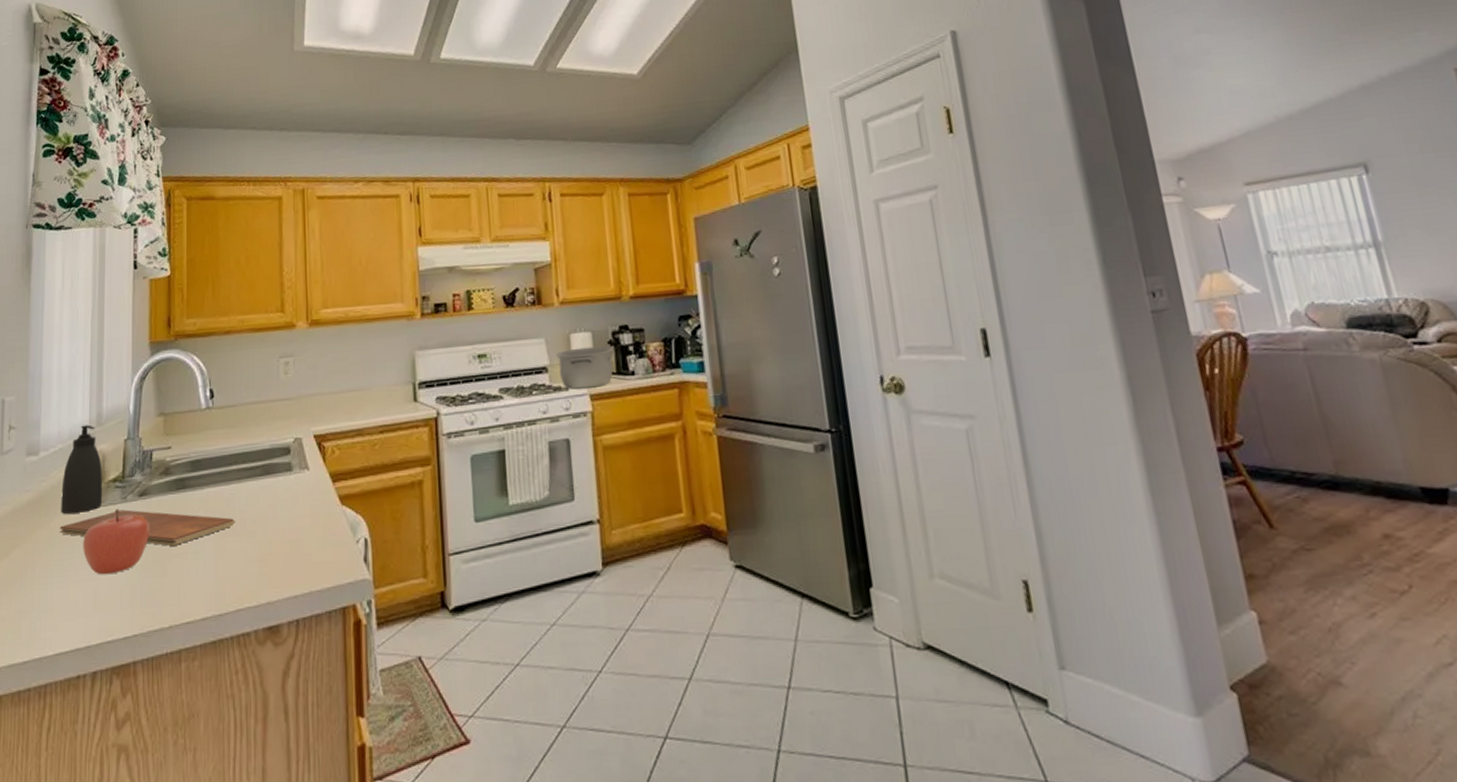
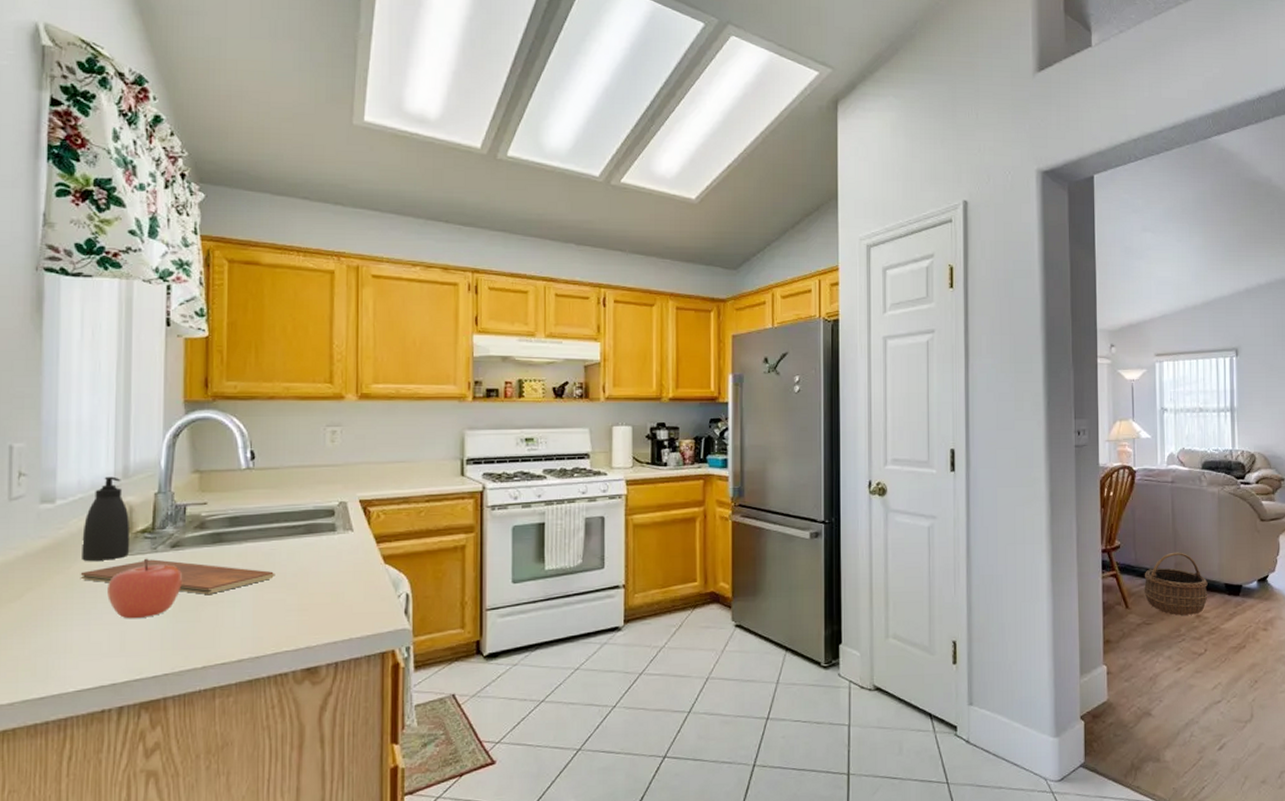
cooking pot: present [556,346,614,389] -> none [598,439,650,474]
wicker basket: none [1288,445,1397,536] -> present [1144,552,1208,615]

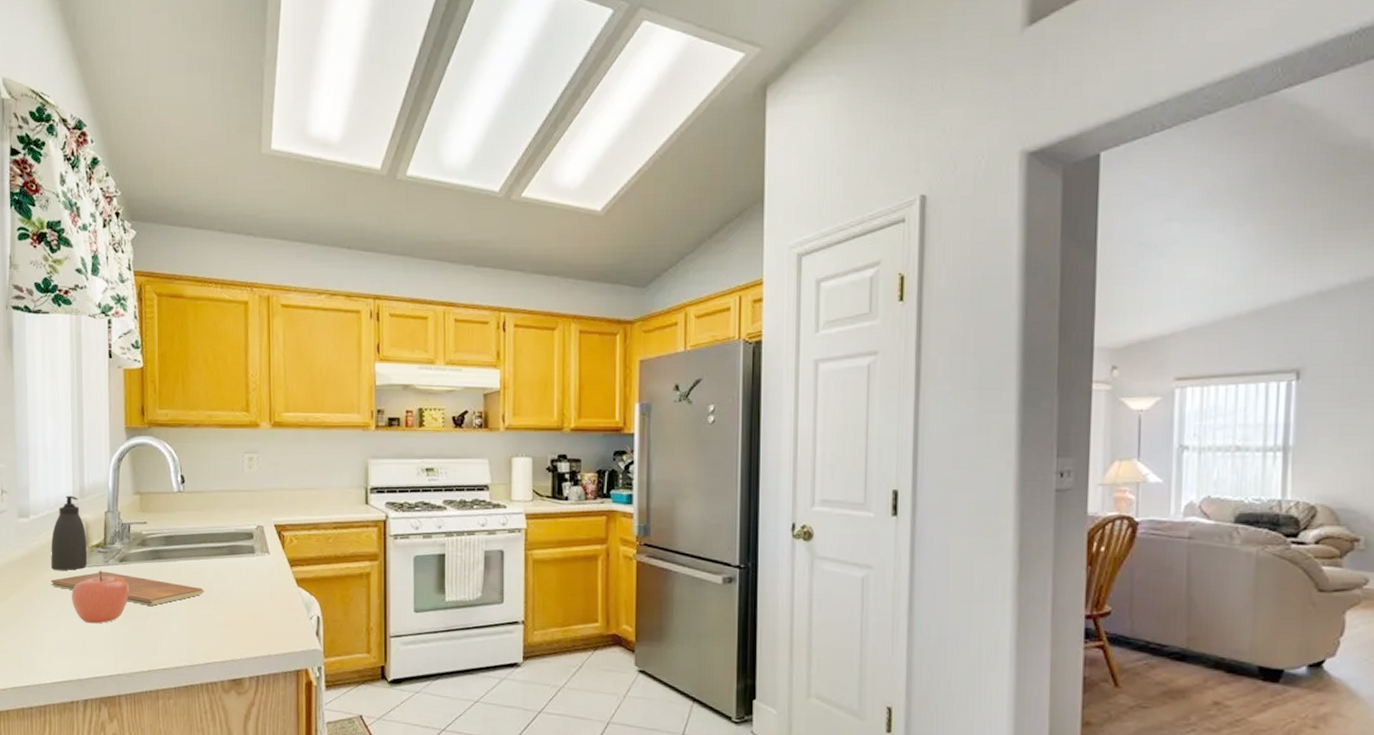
wicker basket: present [1144,552,1208,615] -> none [1141,623,1233,701]

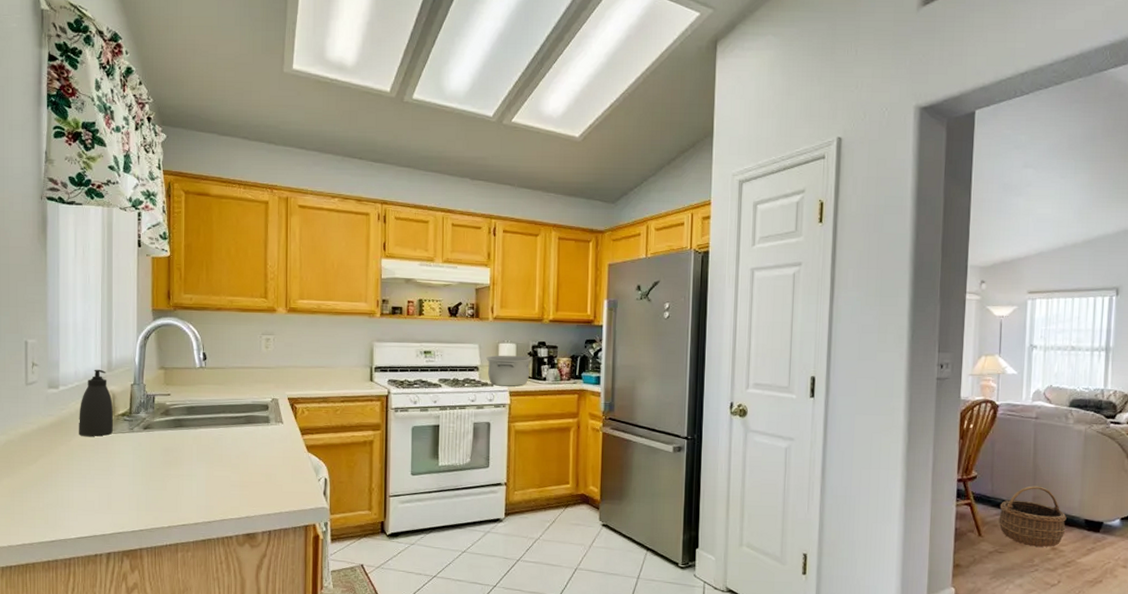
chopping board: present [50,571,204,606] -> none [78,437,223,469]
fruit: present [72,570,130,624] -> none [98,436,153,485]
cooking pot: none [498,471,551,508] -> present [486,355,532,387]
wicker basket: none [1141,623,1233,701] -> present [999,486,1067,547]

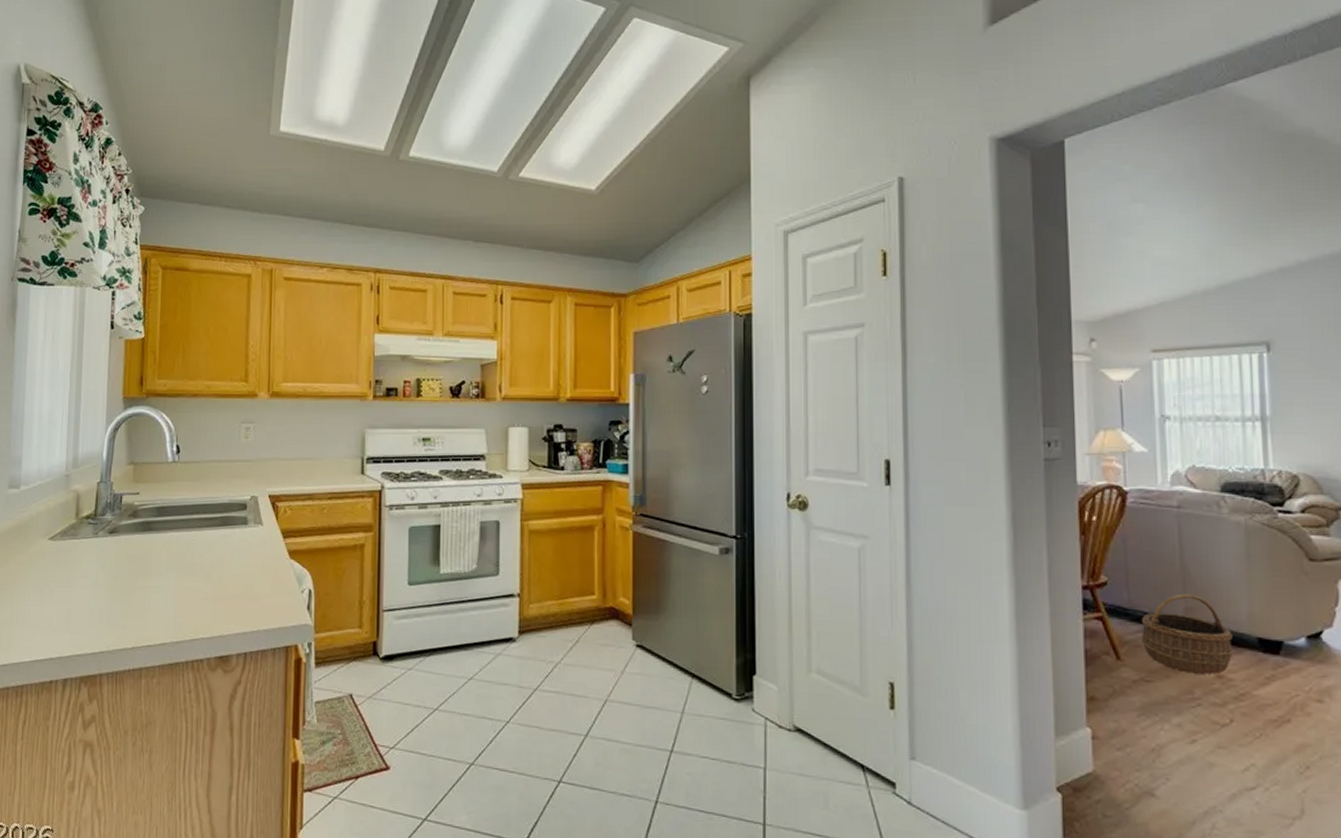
soap dispenser: present [79,369,114,437] -> none [39,466,77,543]
cooking pot: present [486,355,532,387] -> none [494,441,547,478]

